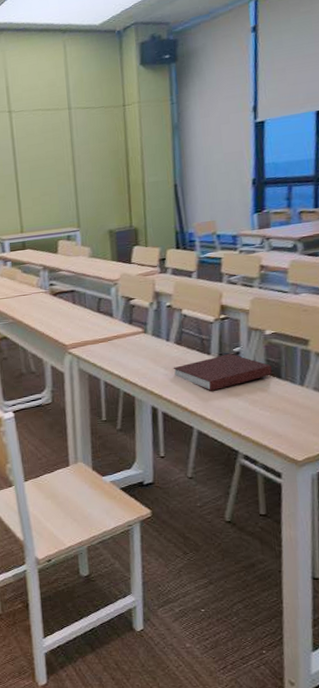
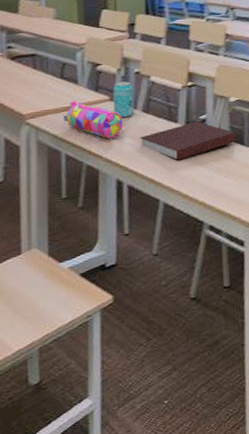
pencil case: none [100,333,156,368] -> present [63,101,123,139]
beverage can: none [146,314,167,349] -> present [113,81,134,117]

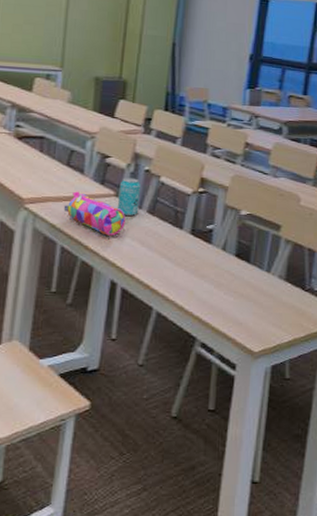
notebook: present [140,121,236,161] -> none [141,231,242,269]

